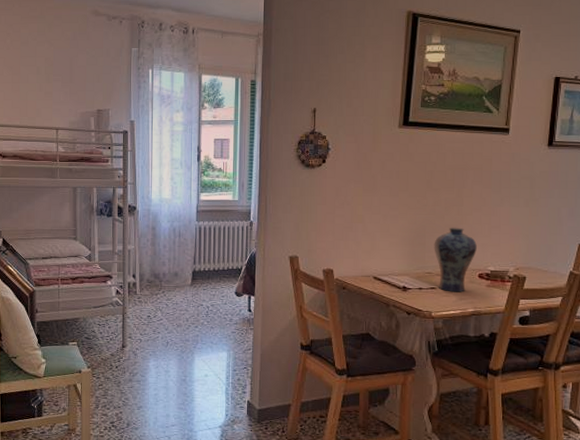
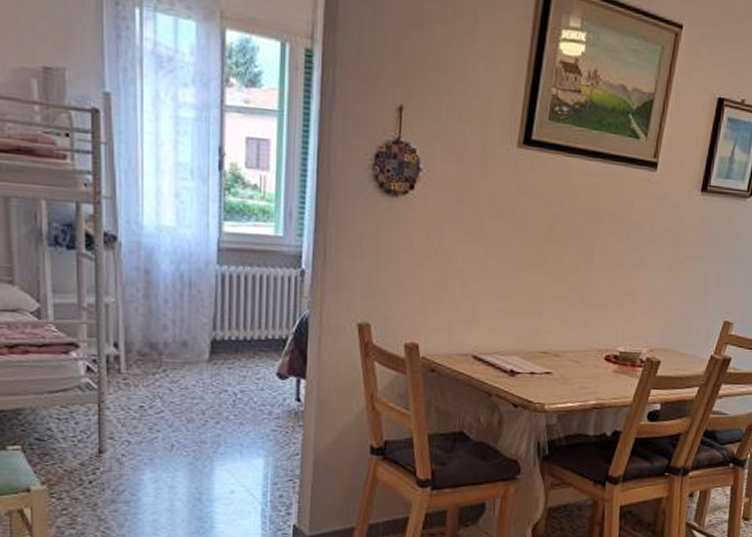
vase: present [434,227,477,292] -> none [552,292,606,379]

